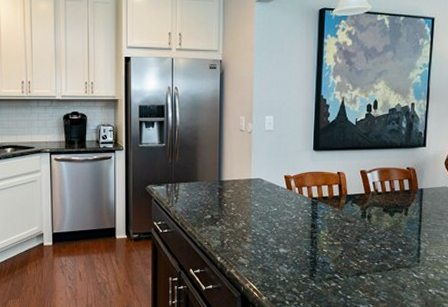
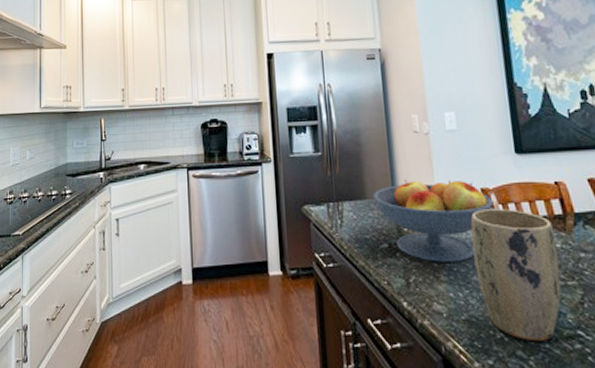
fruit bowl: none [203,167,292,229] -> present [373,179,494,262]
plant pot: none [272,191,331,281] -> present [470,209,561,341]

